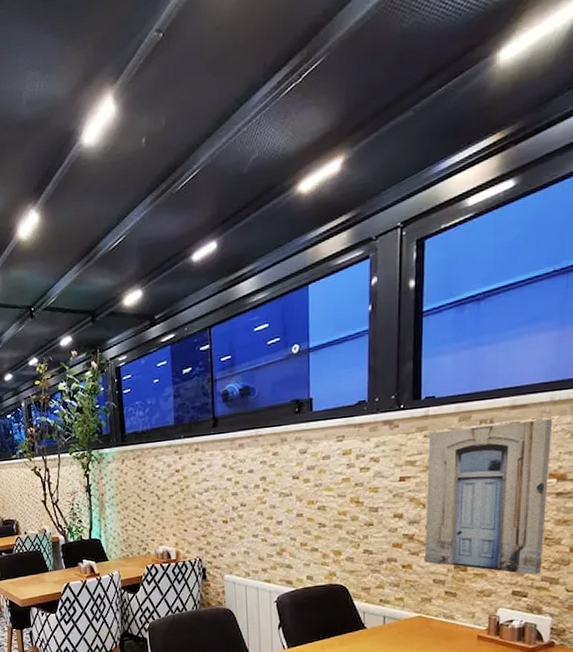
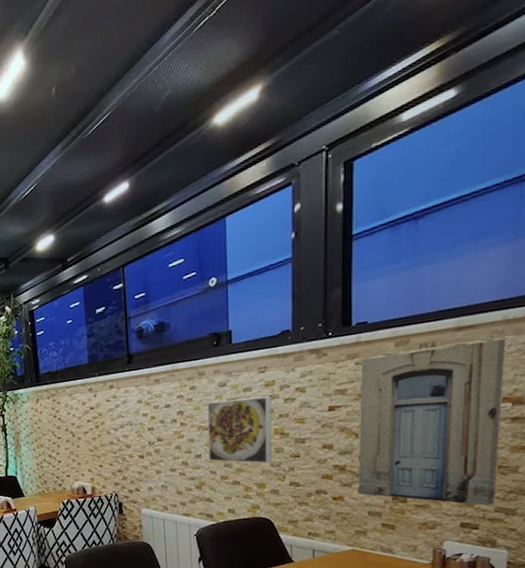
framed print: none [288,464,348,531] -> present [207,396,272,464]

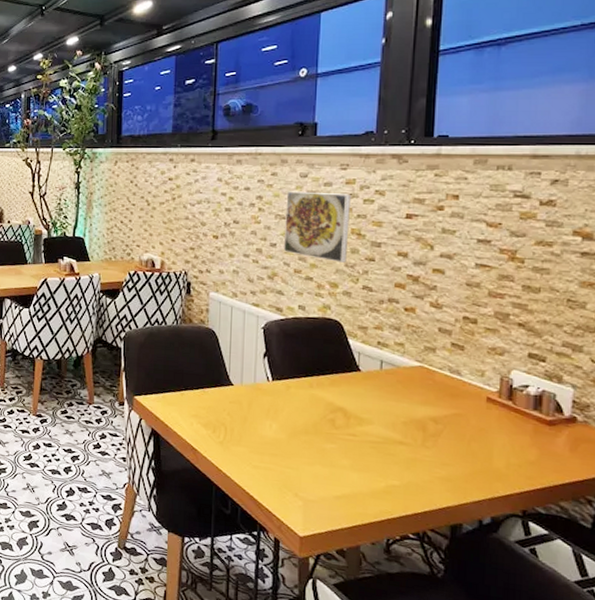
wall art: present [358,339,507,506] -> none [429,171,579,339]

